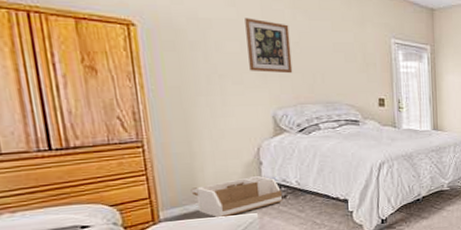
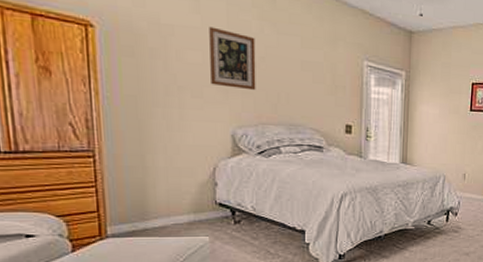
storage bin: present [190,176,283,219] -> none [141,198,237,240]

